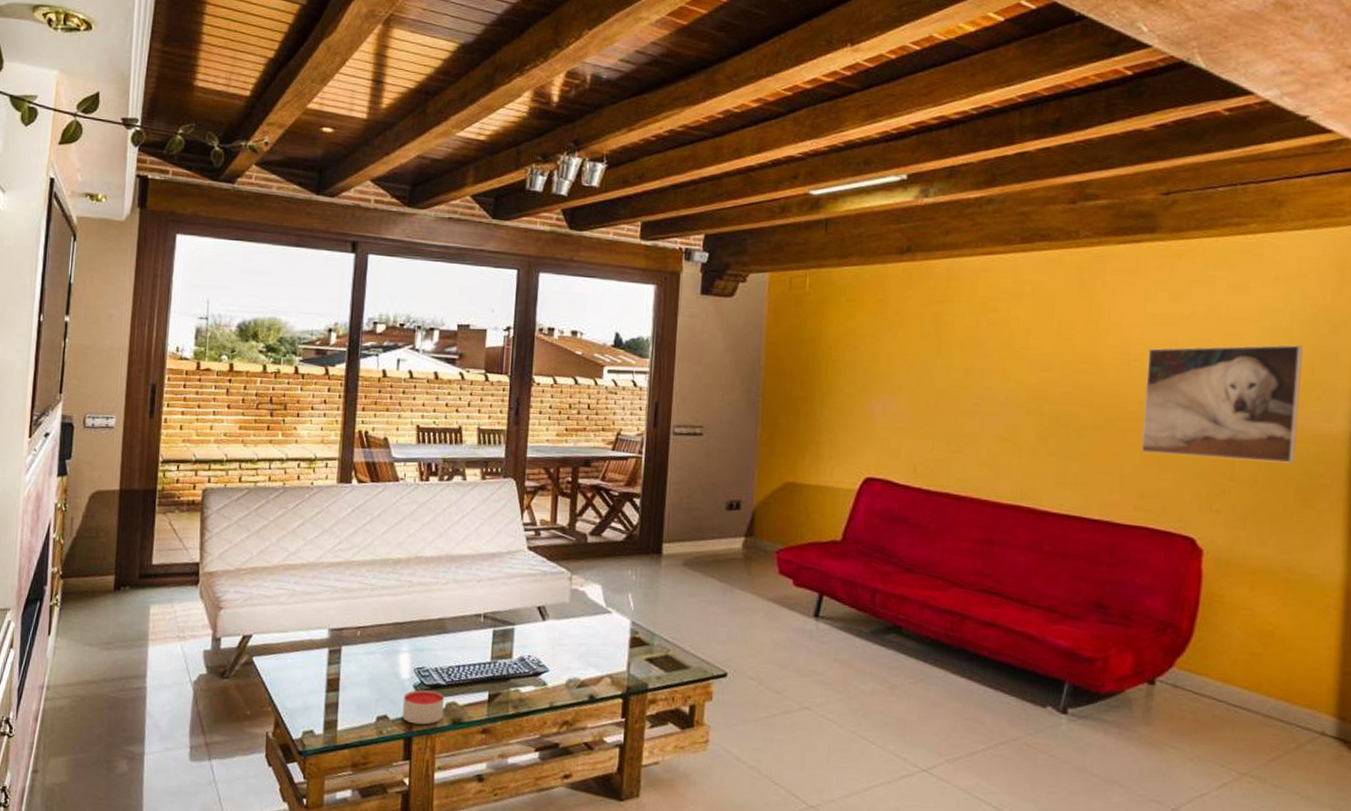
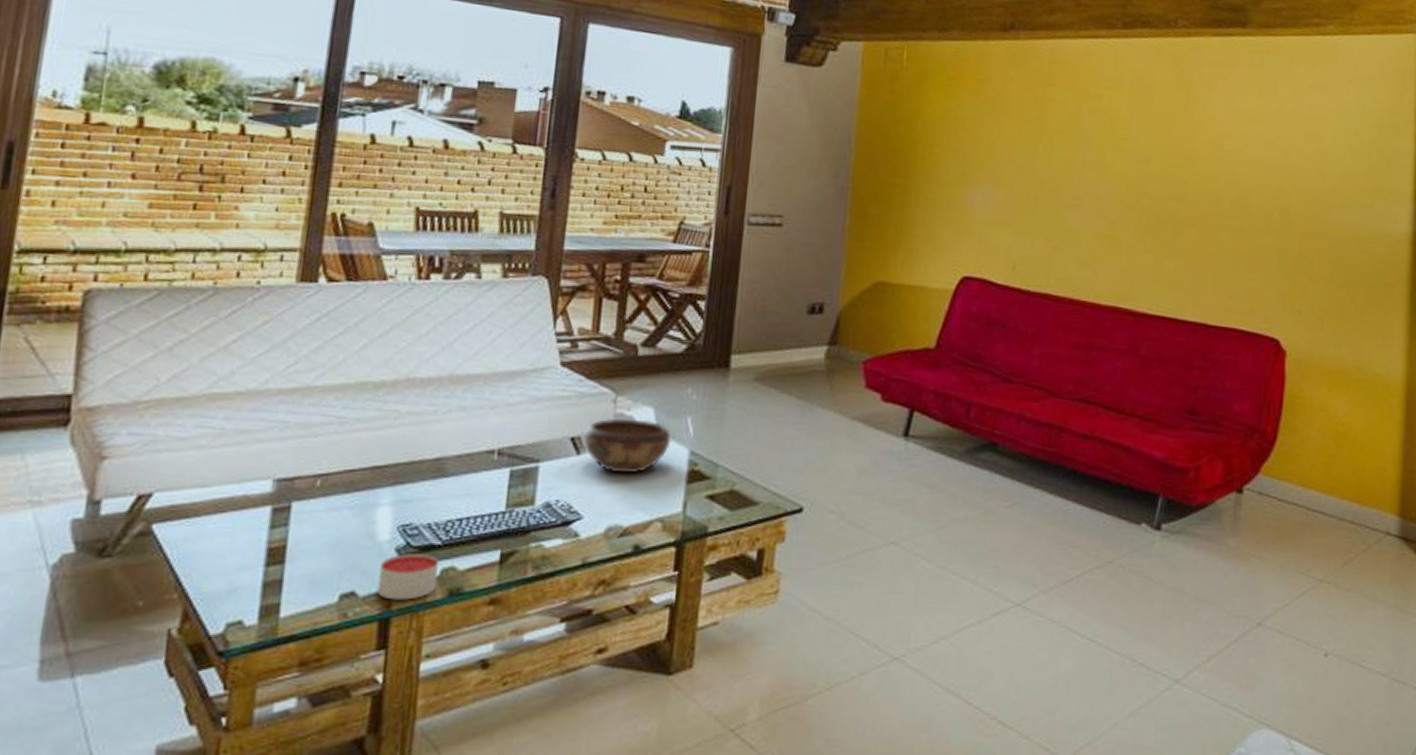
decorative bowl: none [547,593,616,638] -> present [583,419,672,474]
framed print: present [1142,344,1304,464] -> none [1233,144,1372,264]

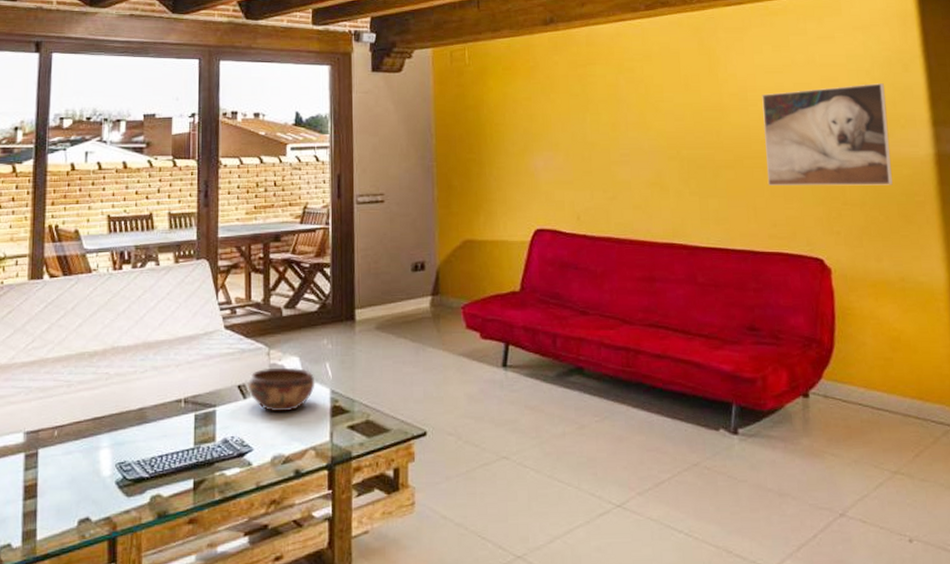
candle: present [376,554,439,600] -> none [105,485,149,523]
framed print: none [1233,144,1372,264] -> present [762,83,893,186]

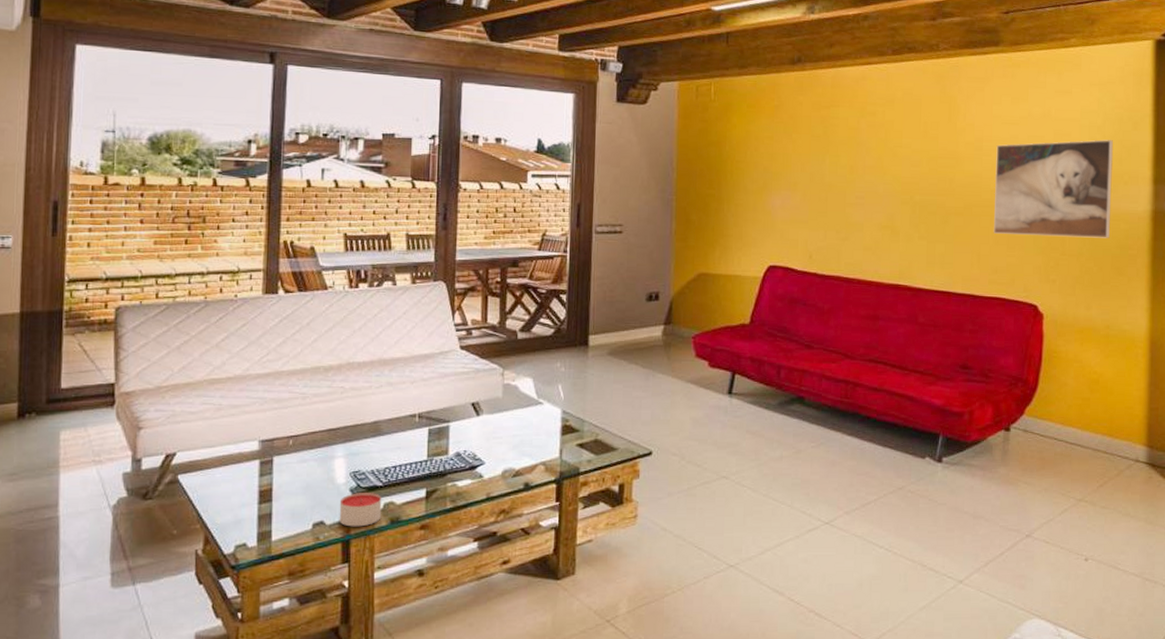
candle: none [105,485,149,523] -> present [339,493,382,527]
decorative bowl: present [248,367,315,412] -> none [481,387,547,429]

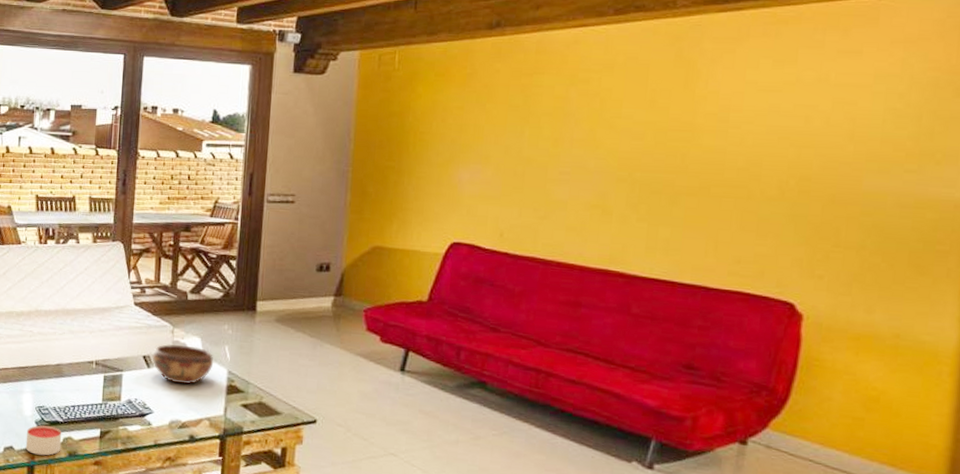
decorative bowl: none [481,387,547,429] -> present [152,344,214,384]
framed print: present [994,139,1114,238] -> none [739,109,922,230]

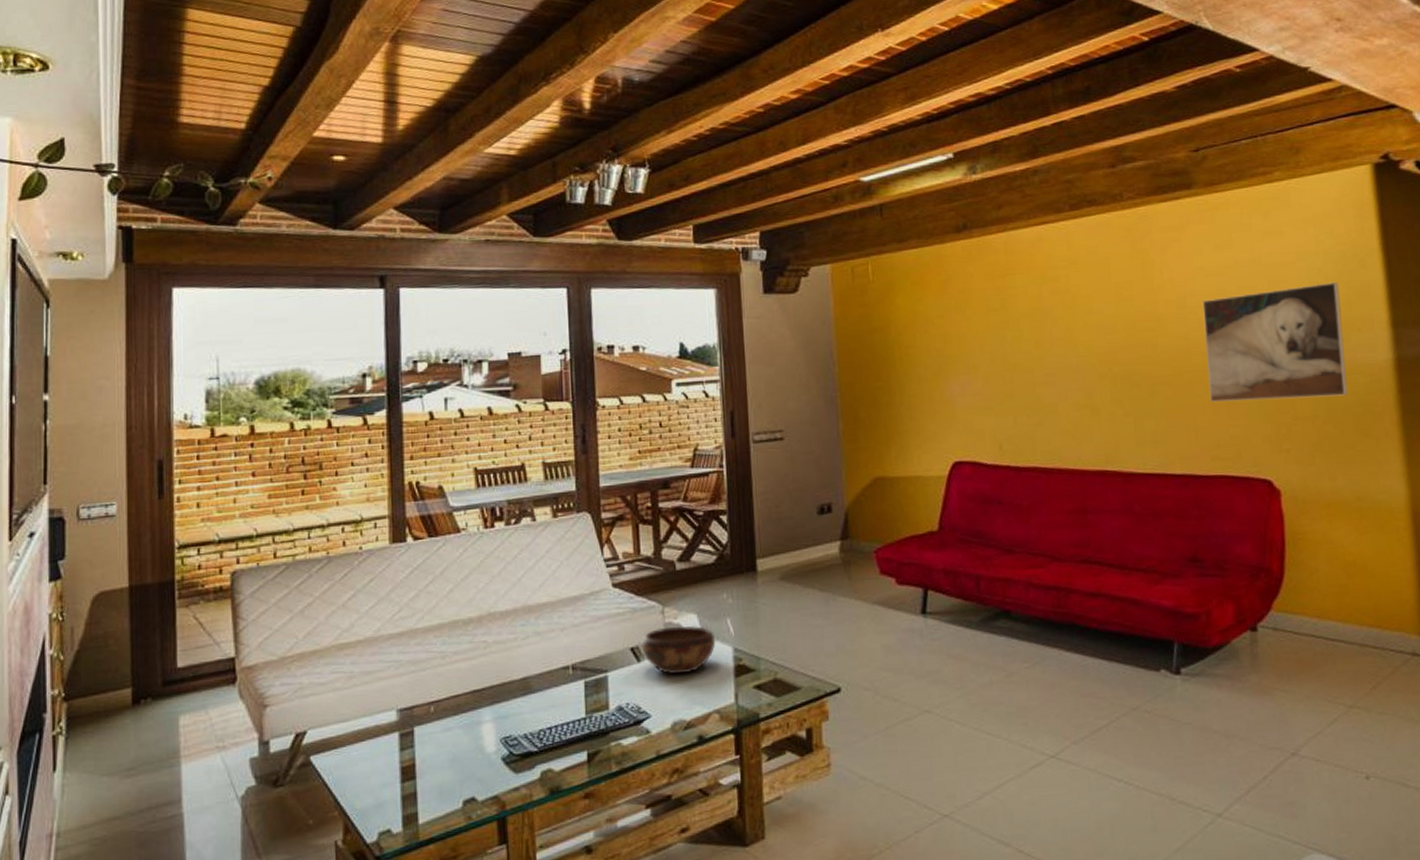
candle: present [25,425,62,456] -> none [491,760,540,802]
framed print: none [739,109,922,230] -> present [1202,282,1348,402]

